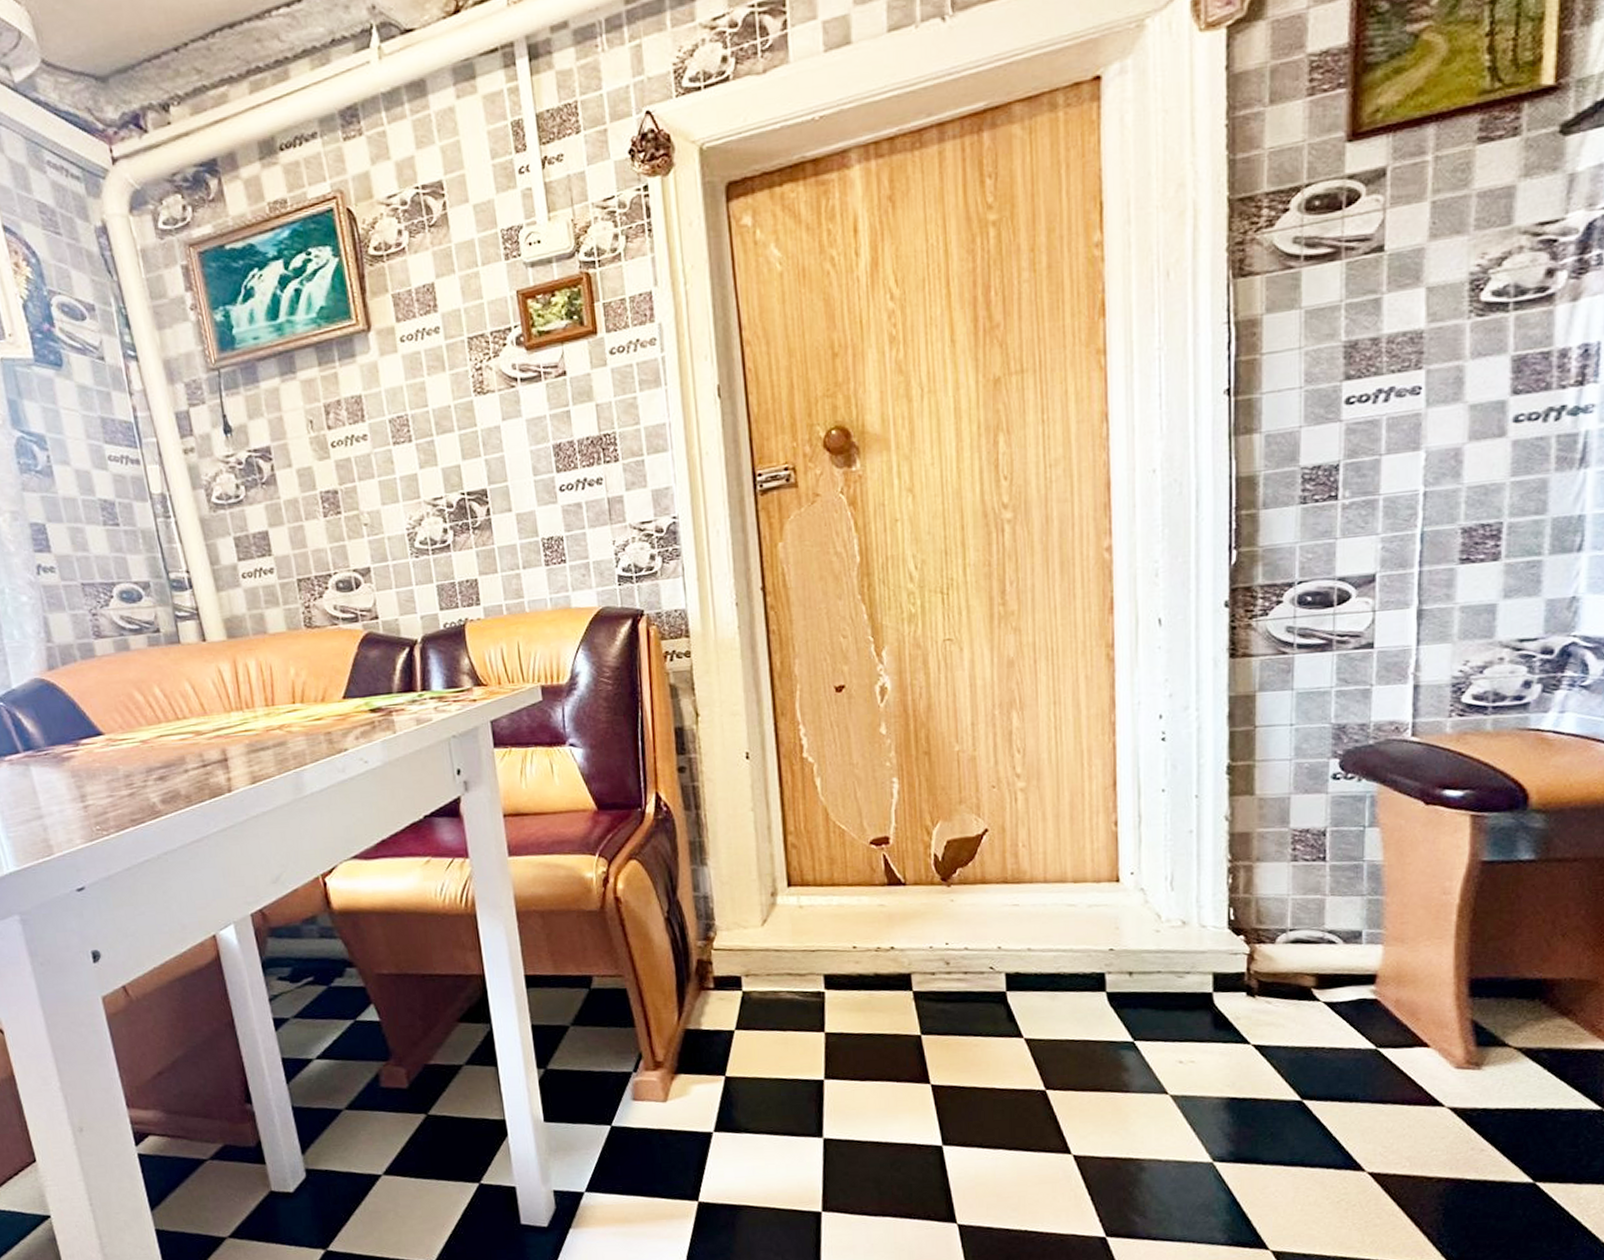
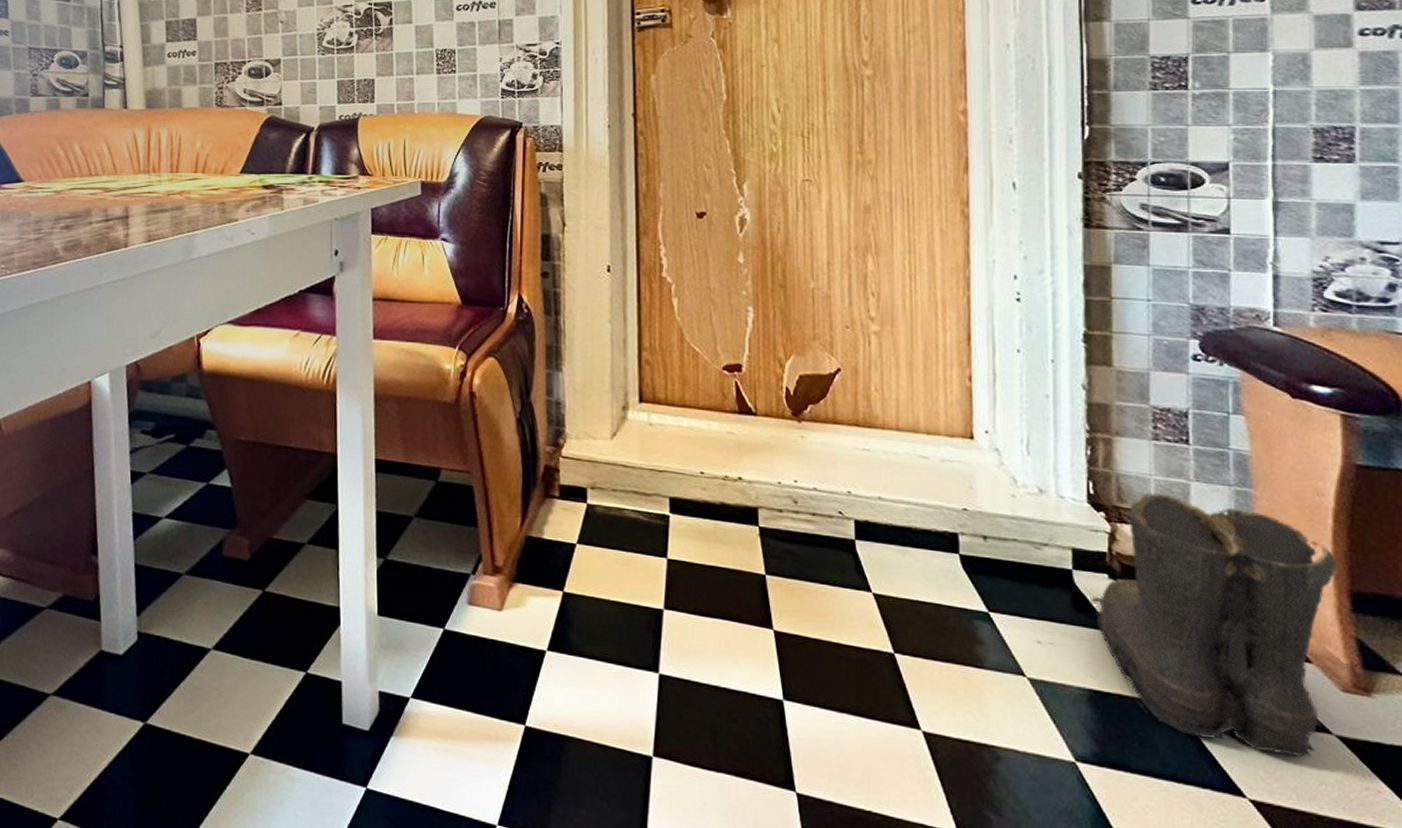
boots: none [1230,910,1458,1131] -> present [1091,492,1337,758]

